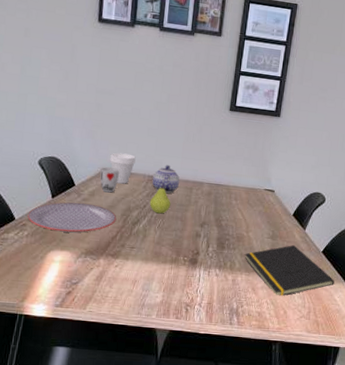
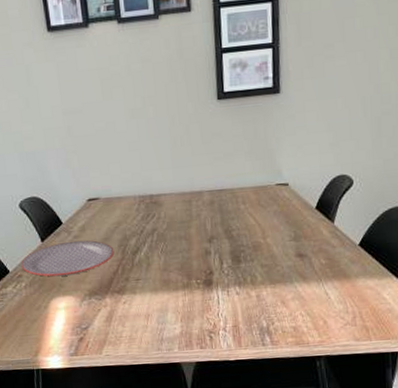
cup: present [100,167,119,193] -> none [86,195,108,225]
cup: present [110,152,136,184] -> none [93,176,122,212]
fruit: present [149,184,171,214] -> none [146,202,171,237]
teapot: present [152,165,180,194] -> none [143,179,176,212]
notepad: present [244,244,335,296] -> none [265,242,380,305]

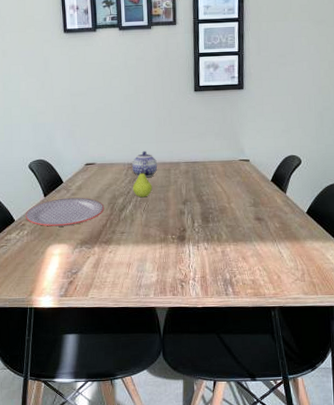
teapot: none [143,179,176,212] -> present [131,151,158,177]
fruit: none [146,202,171,237] -> present [132,169,153,198]

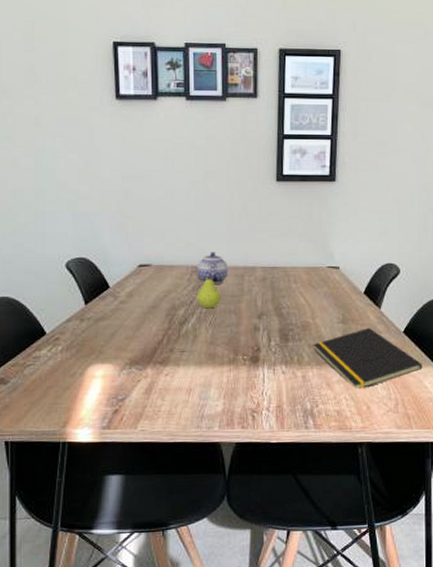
plate: present [25,197,105,227] -> none [60,306,161,342]
notepad: none [229,209,324,262] -> present [313,327,422,389]

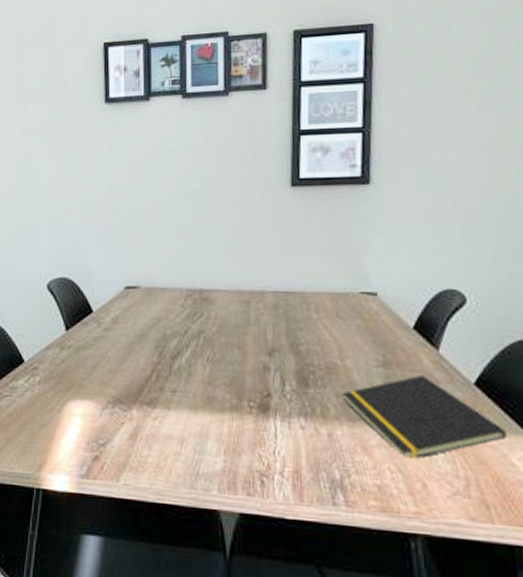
teapot: present [196,252,229,284] -> none [192,272,231,311]
fruit: present [196,274,221,309] -> none [192,298,222,341]

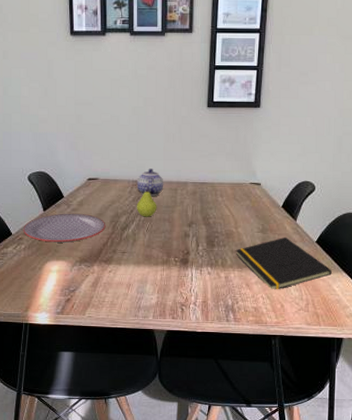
plate: none [38,333,150,375] -> present [23,213,106,243]
teapot: none [192,272,231,311] -> present [136,168,164,196]
fruit: none [192,298,222,341] -> present [136,187,157,217]

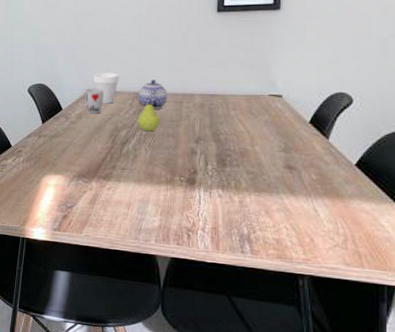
plate: present [23,213,106,243] -> none [22,126,105,157]
cup: none [86,176,104,201] -> present [85,88,104,114]
cup: none [94,161,119,191] -> present [93,72,119,104]
notepad: present [235,236,332,290] -> none [251,157,378,221]

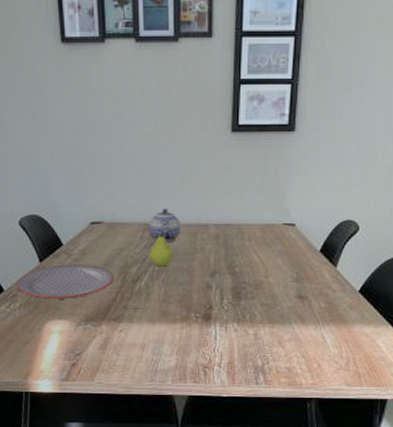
plate: none [22,126,105,157] -> present [16,264,114,299]
cup: present [85,88,104,114] -> none [89,220,110,249]
cup: present [93,72,119,104] -> none [97,200,127,237]

